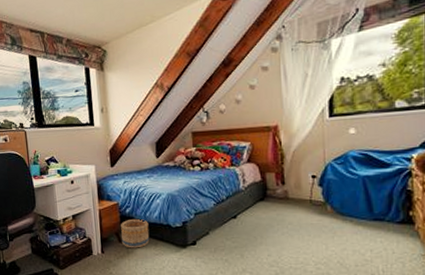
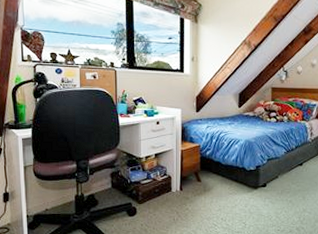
basket: present [121,218,150,248] -> none [200,160,226,187]

